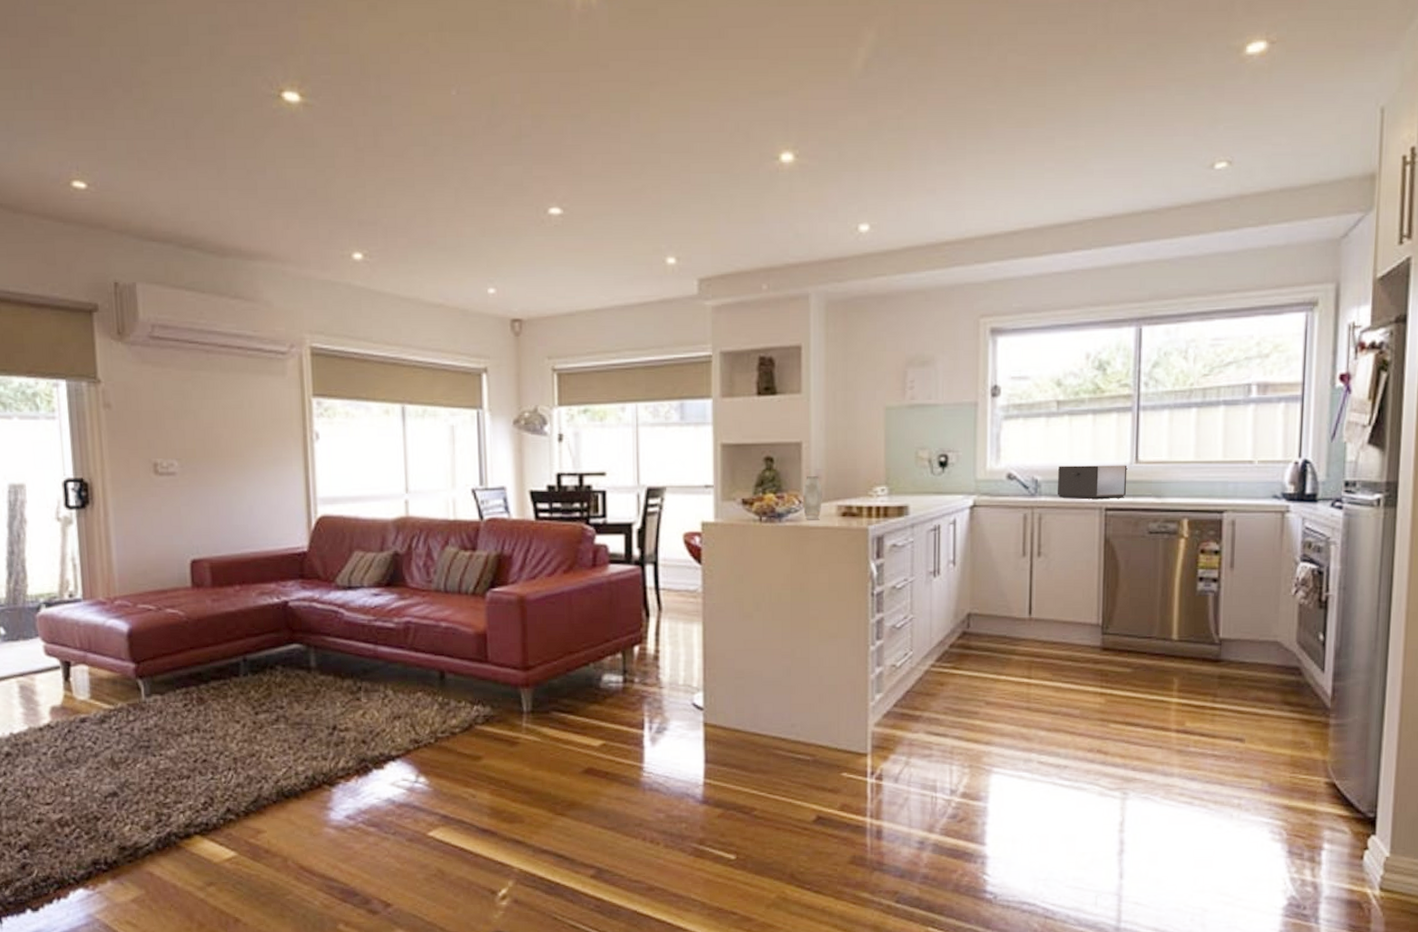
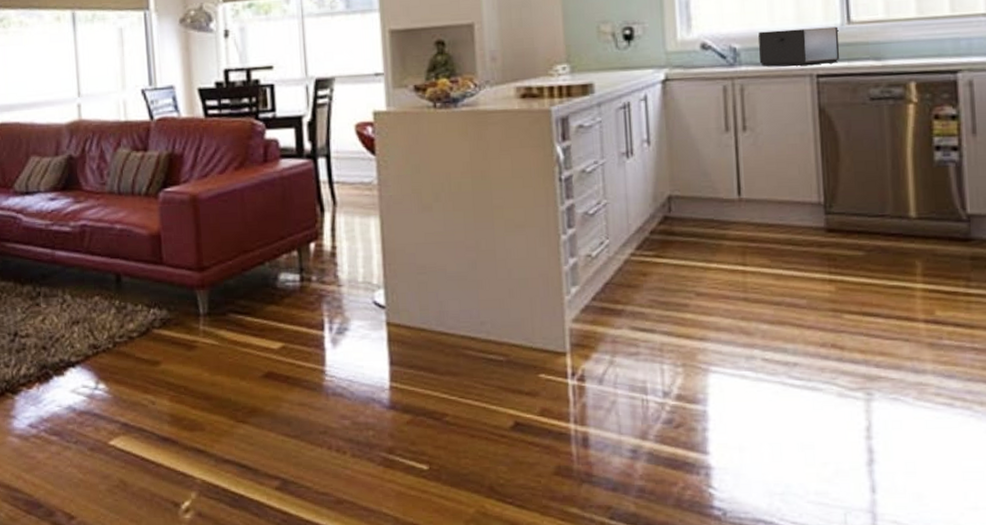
vase: present [802,476,822,519] -> none [477,57,500,103]

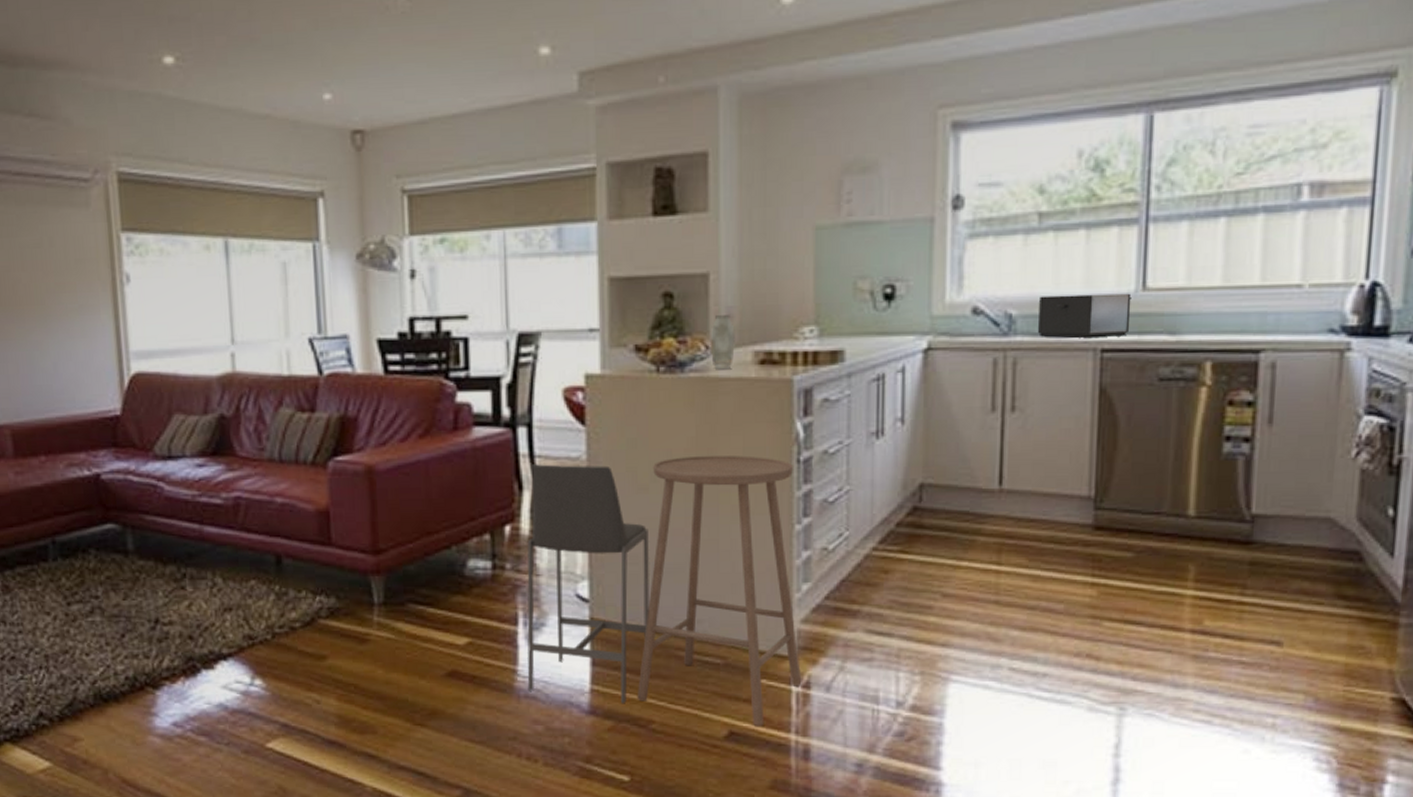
bar stool: none [330,188,438,399] -> present [527,464,649,704]
stool: none [431,176,577,418] -> present [637,455,802,727]
vase: none [477,57,500,103] -> present [709,315,735,369]

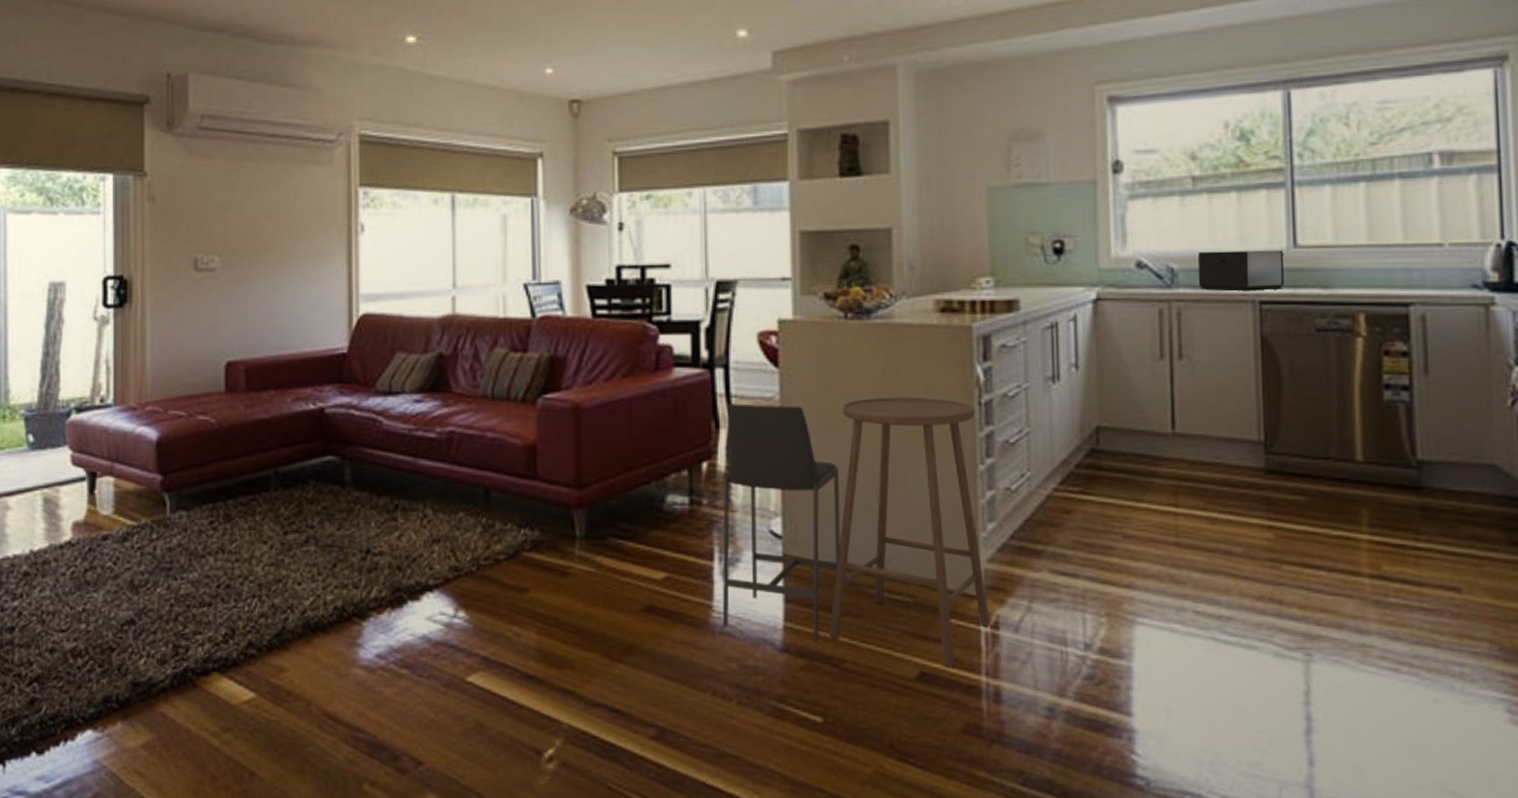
vase: present [709,315,735,369] -> none [893,266,917,316]

